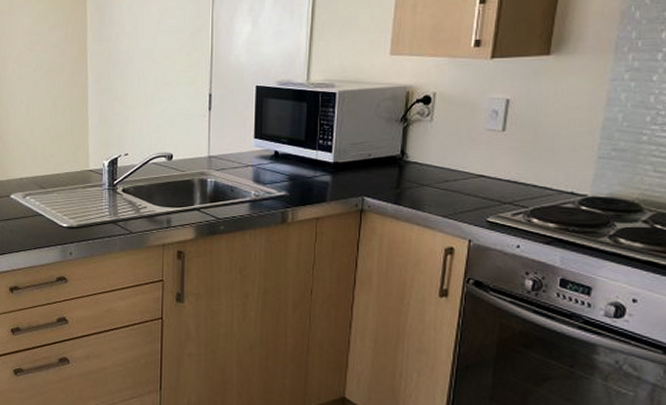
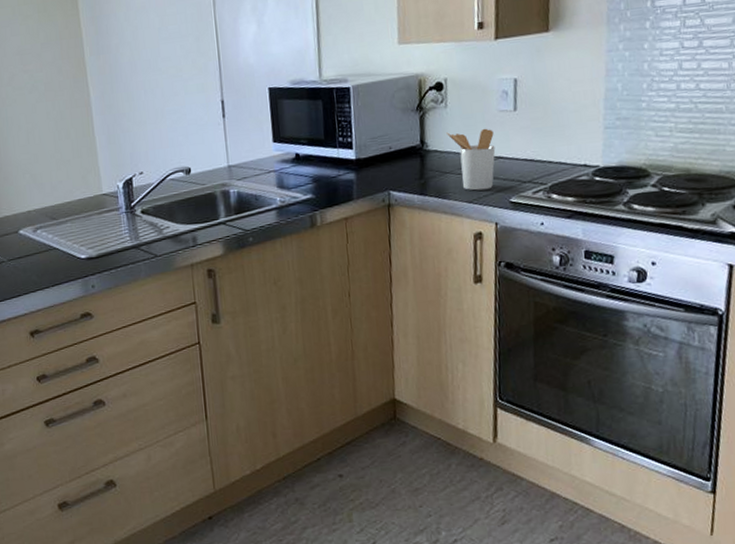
utensil holder: none [429,145,478,206] -> present [446,128,496,191]

